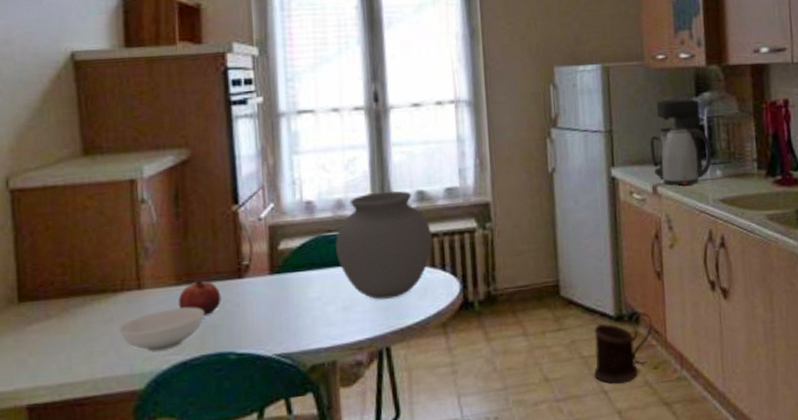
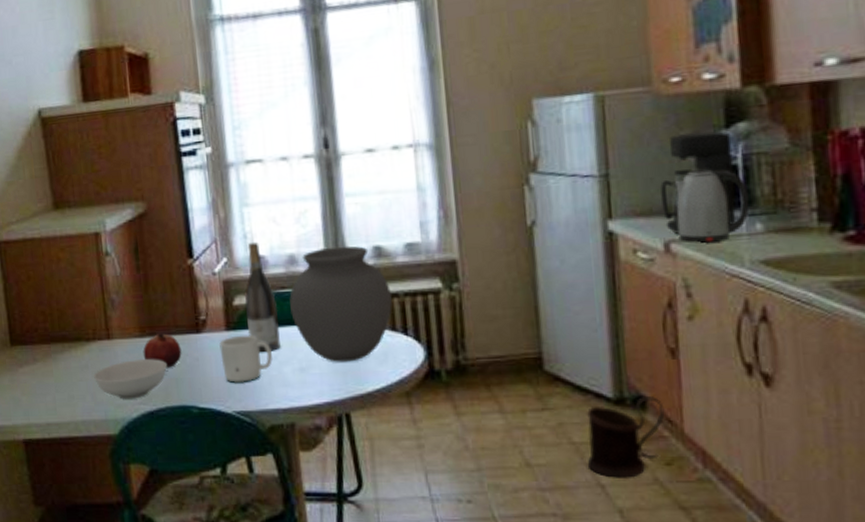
mug: none [262,277,316,327] -> present [219,335,272,384]
wine bottle: none [290,187,325,294] -> present [244,241,280,352]

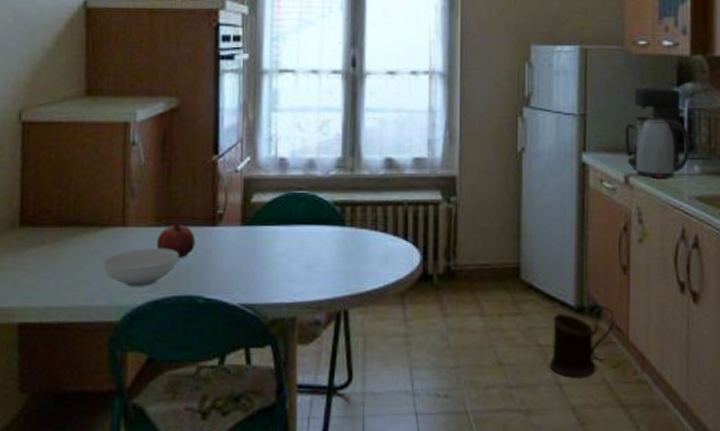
mug: present [219,335,272,384] -> none [233,231,282,277]
wine bottle: present [244,241,280,352] -> none [261,144,293,248]
vase: present [289,245,392,362] -> none [304,155,397,262]

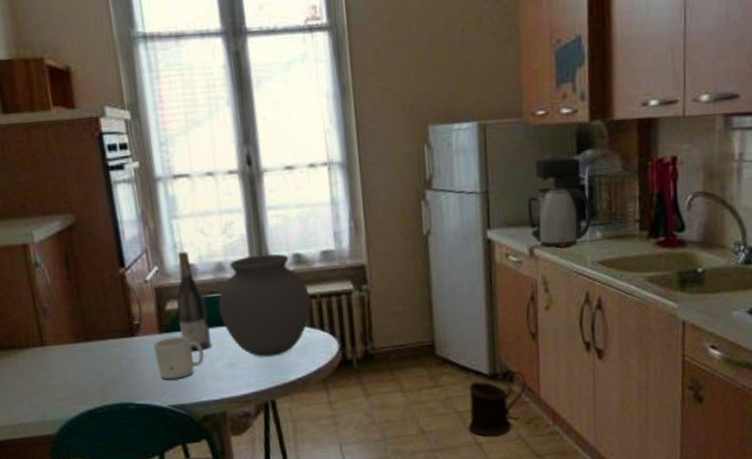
bowl: present [103,248,179,287] -> none [29,362,103,401]
fruit: present [156,223,196,258] -> none [78,338,117,370]
mug: none [233,231,282,277] -> present [153,336,204,381]
wine bottle: none [261,144,293,248] -> present [176,251,211,351]
vase: none [304,155,397,262] -> present [218,253,311,357]

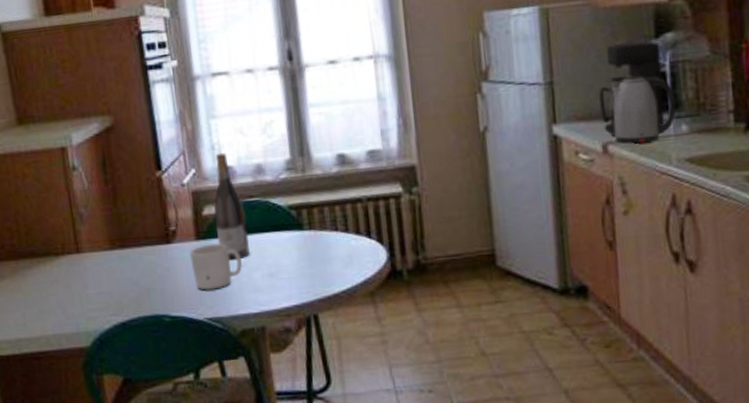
vase: present [218,253,311,357] -> none [257,154,356,267]
bucket: present [468,371,527,438] -> none [534,286,604,362]

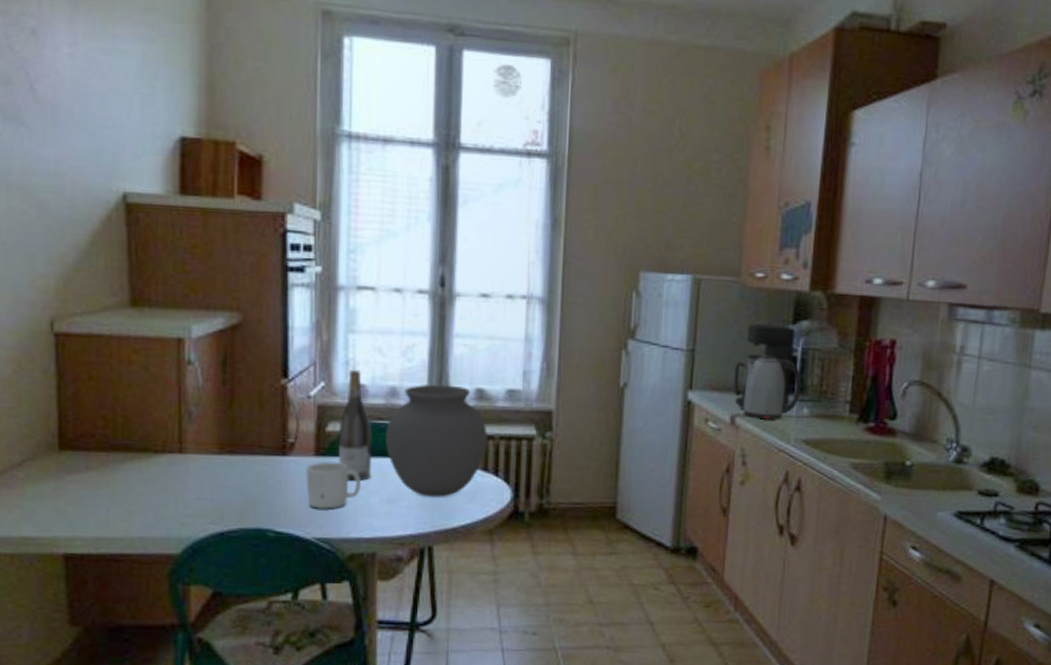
vase: none [257,154,356,267] -> present [385,384,488,497]

